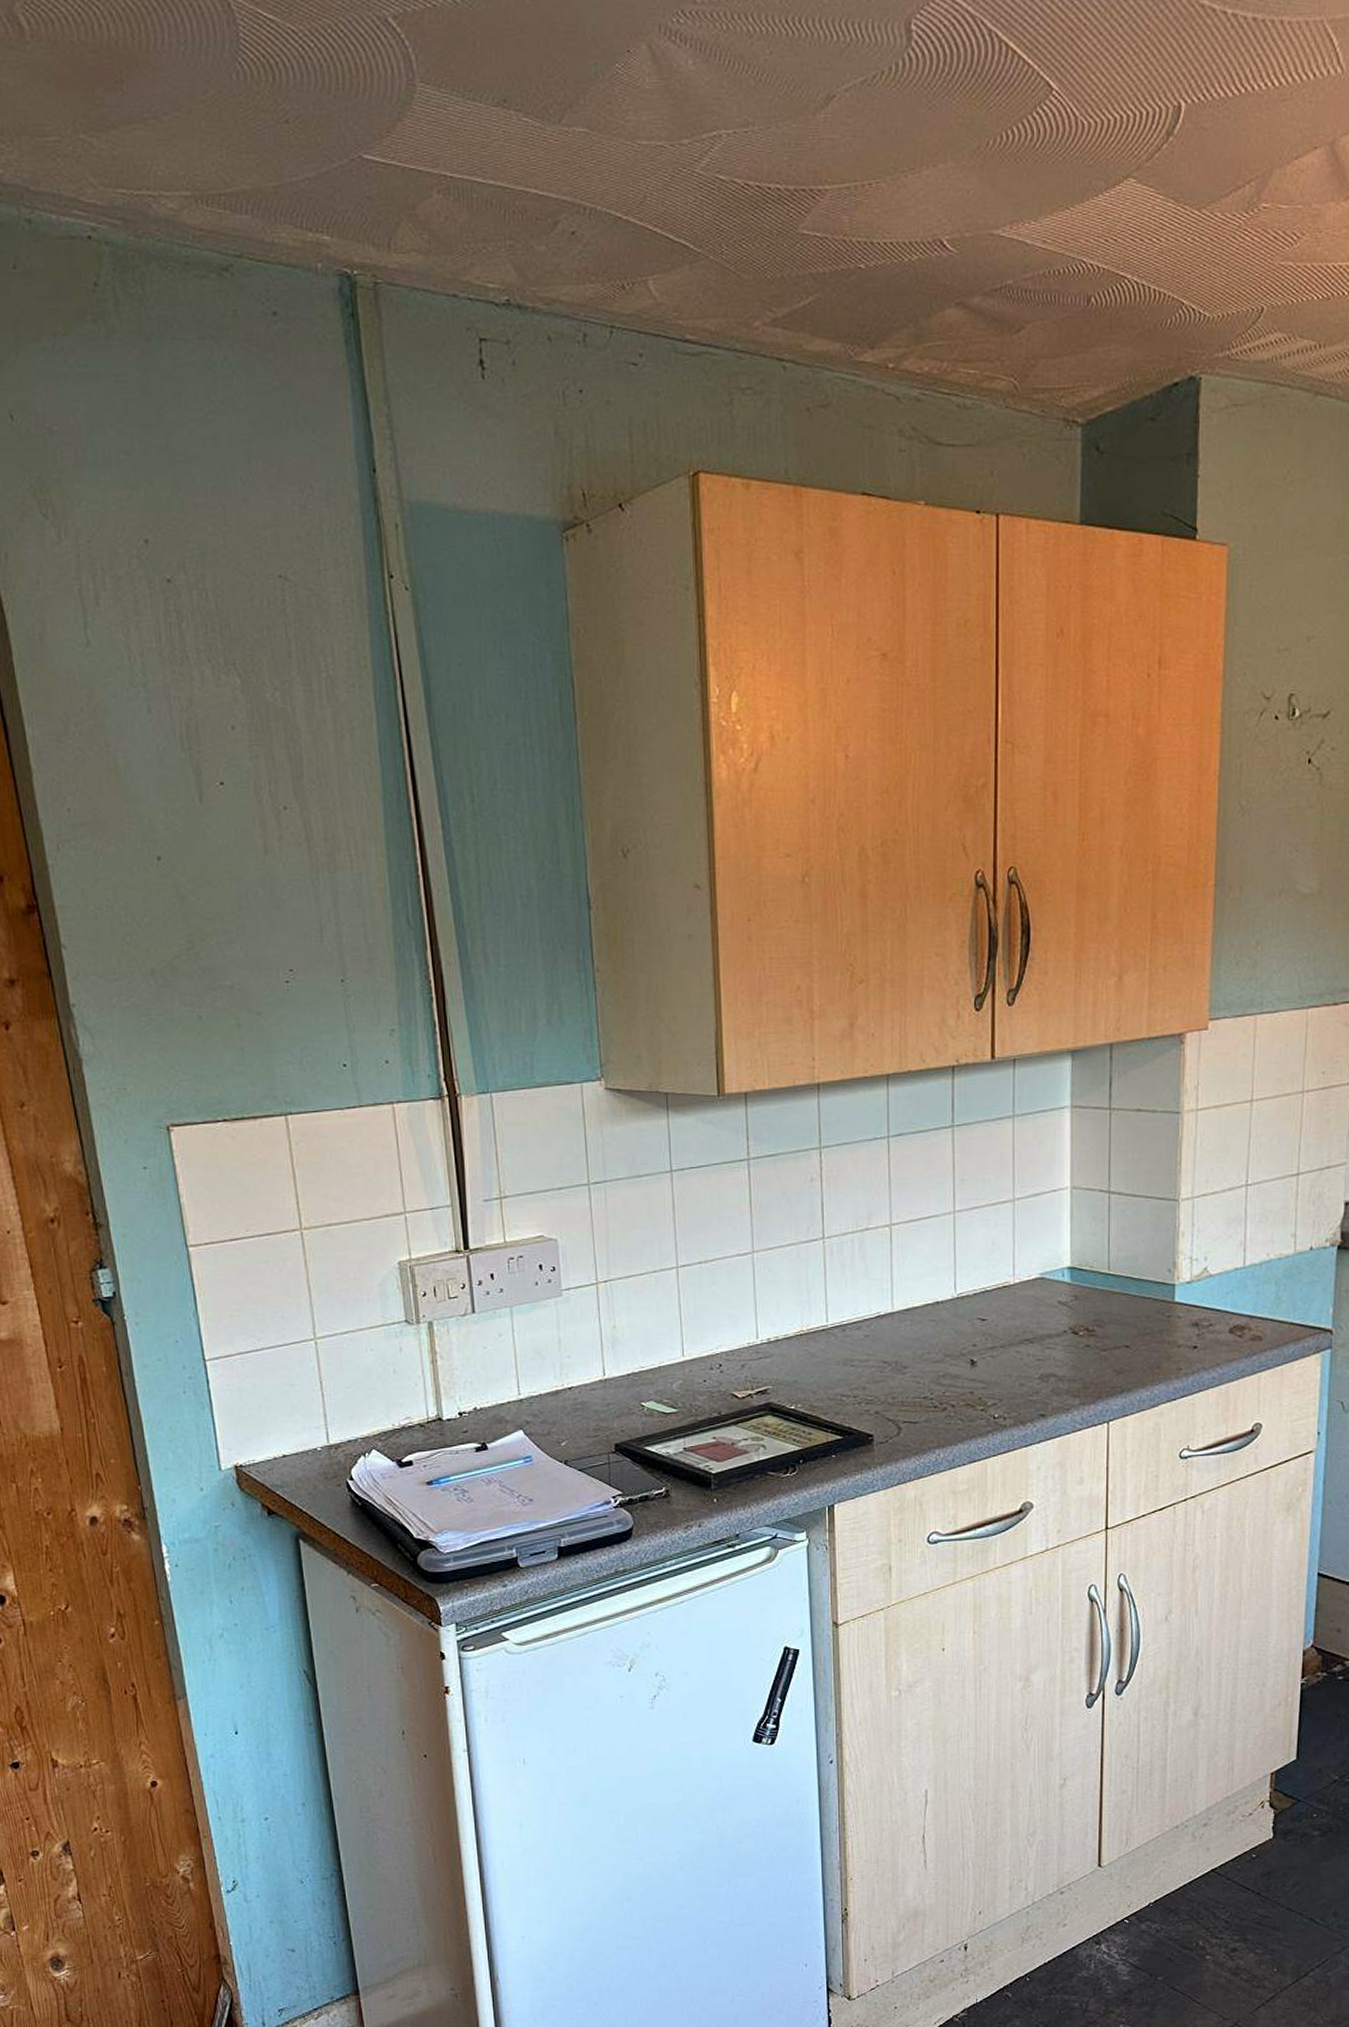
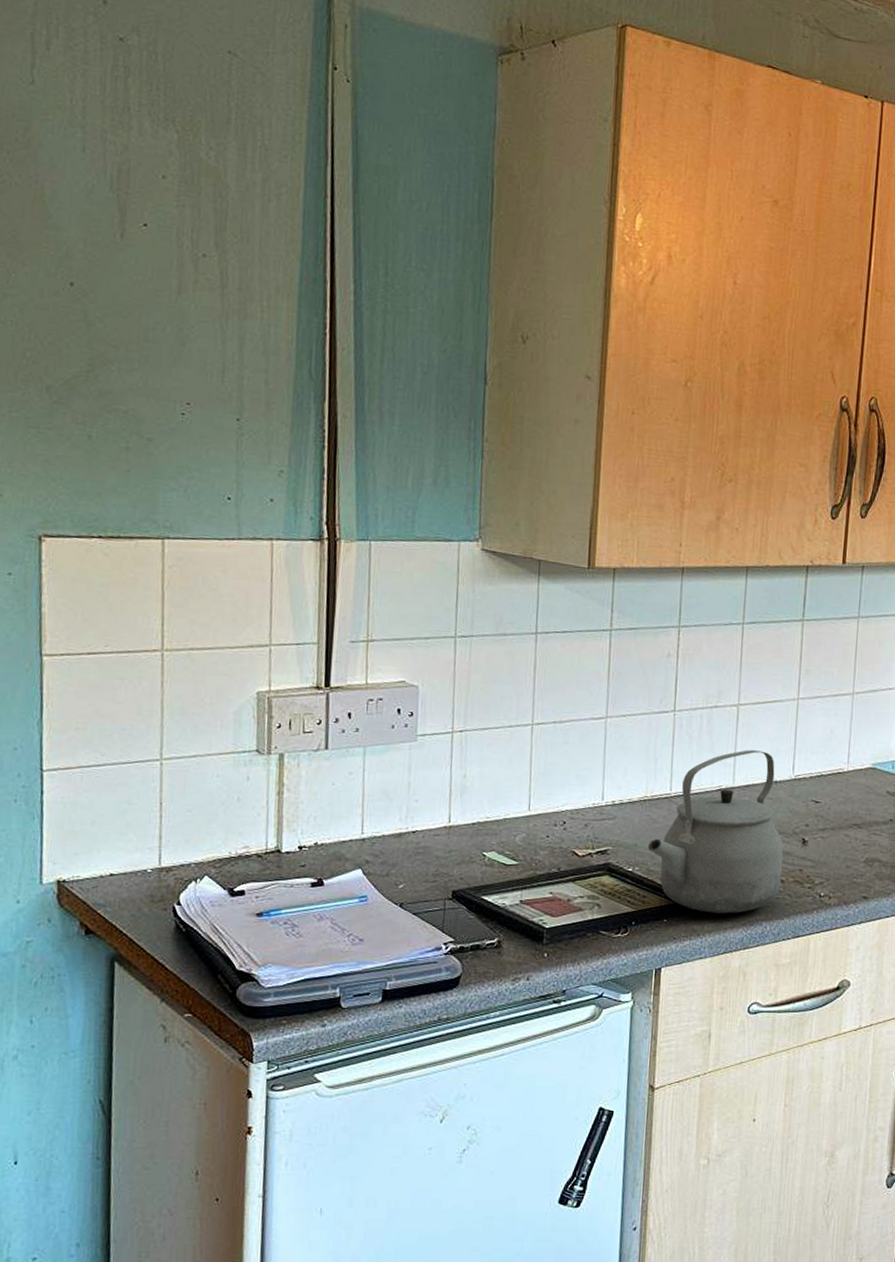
tea kettle: none [809,1271,952,1445] -> present [648,750,783,914]

